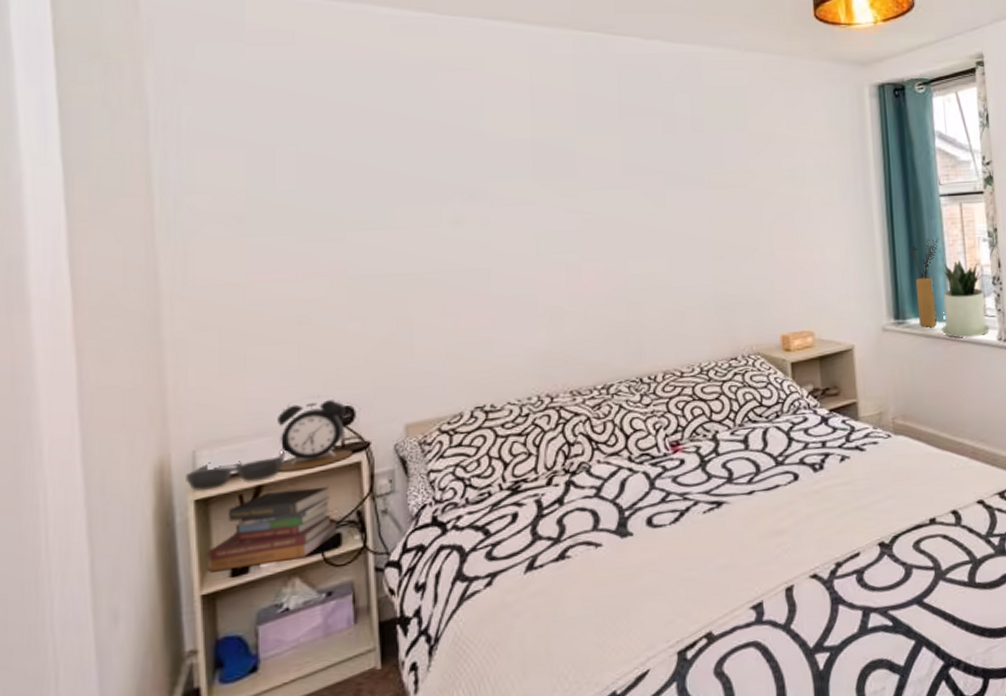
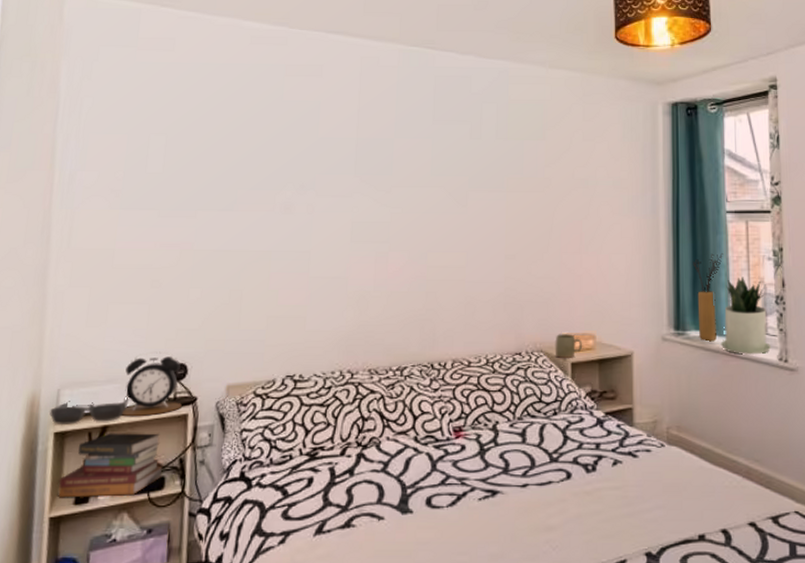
mug: none [772,333,802,359] -> present [555,334,583,358]

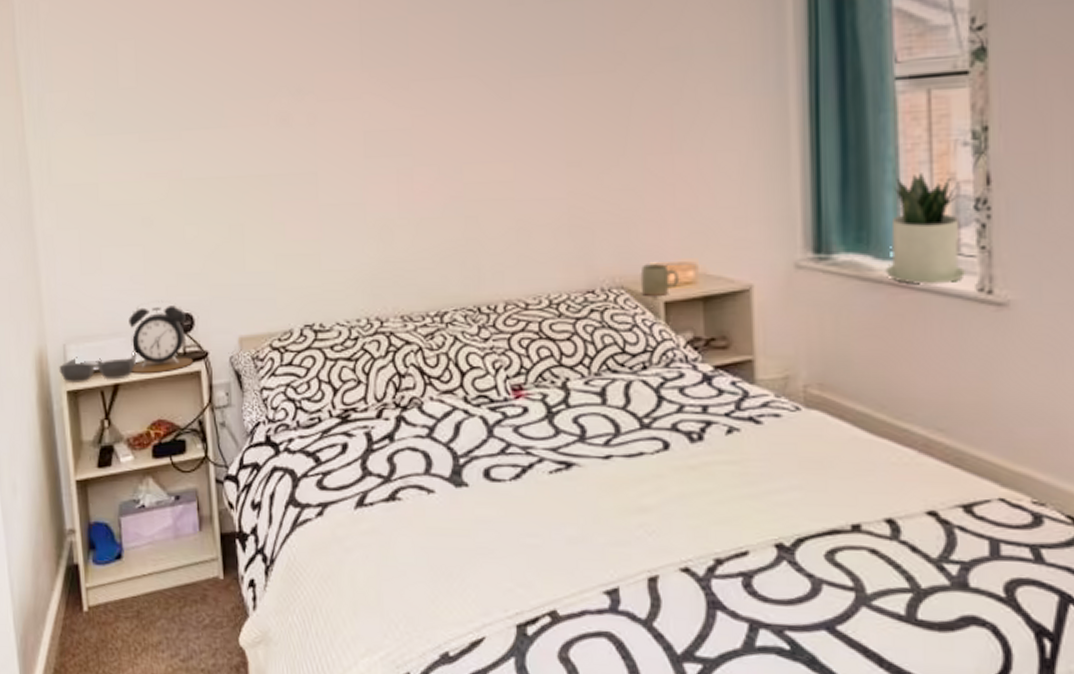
books: present [58,433,163,498] -> none [79,391,183,461]
vase: present [693,253,724,341] -> none [842,140,891,267]

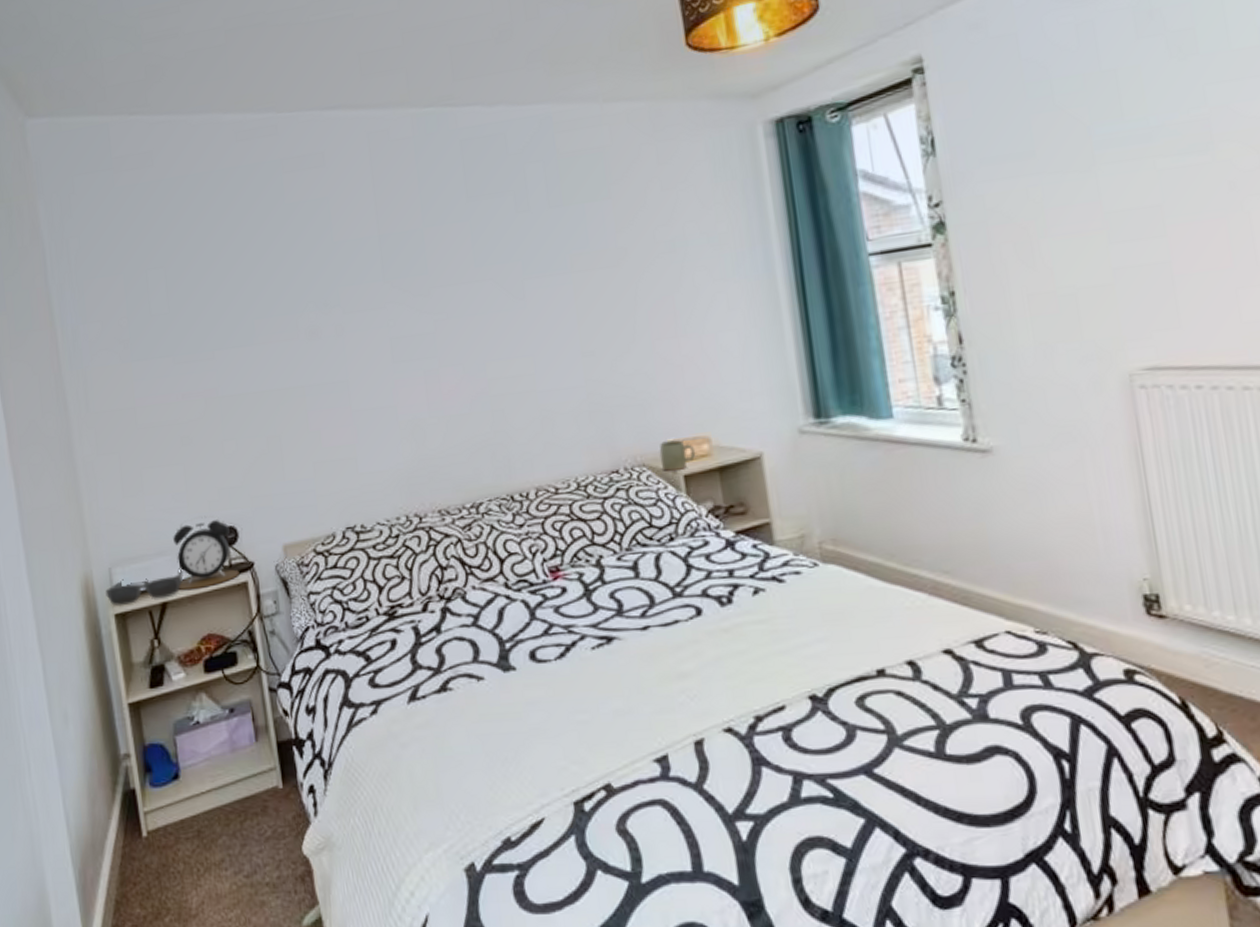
planter: present [885,173,965,285] -> none [879,337,951,440]

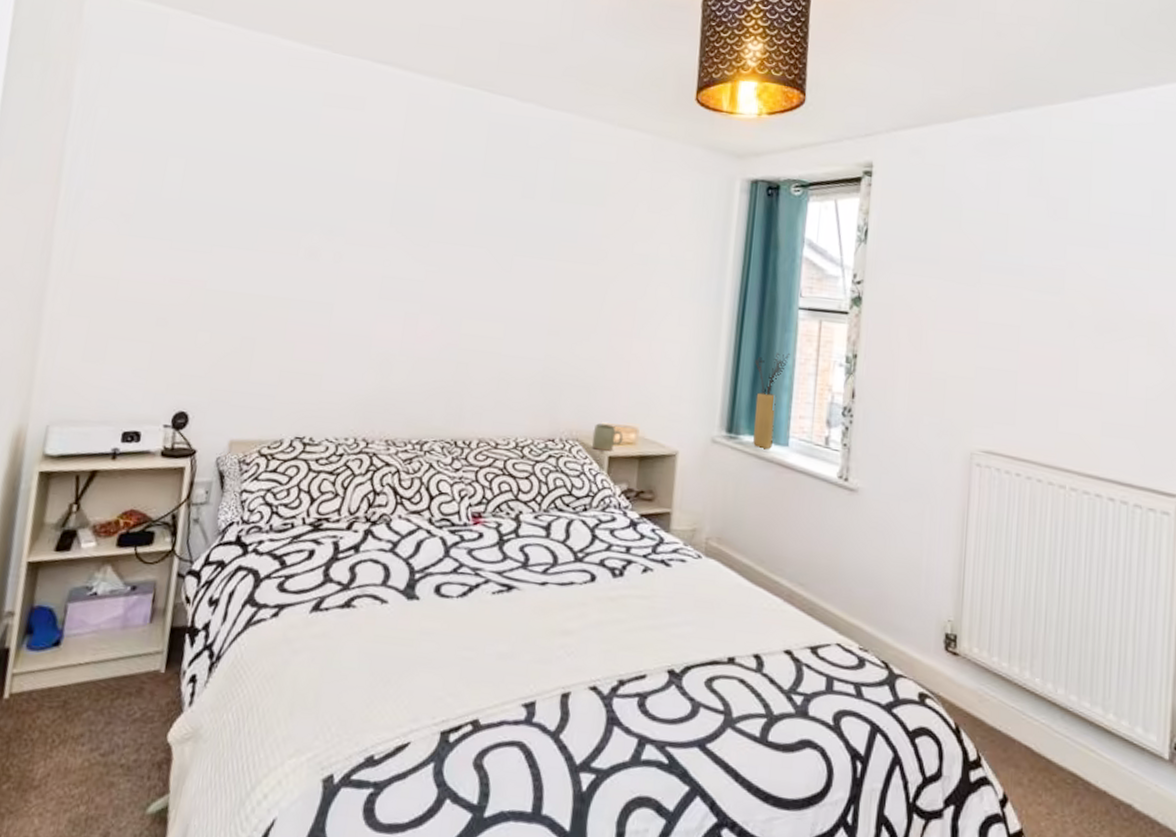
glasses: present [105,567,183,606] -> none [35,439,124,466]
alarm clock: present [173,515,239,590] -> none [114,395,182,465]
vase: none [829,310,873,428] -> present [753,352,791,449]

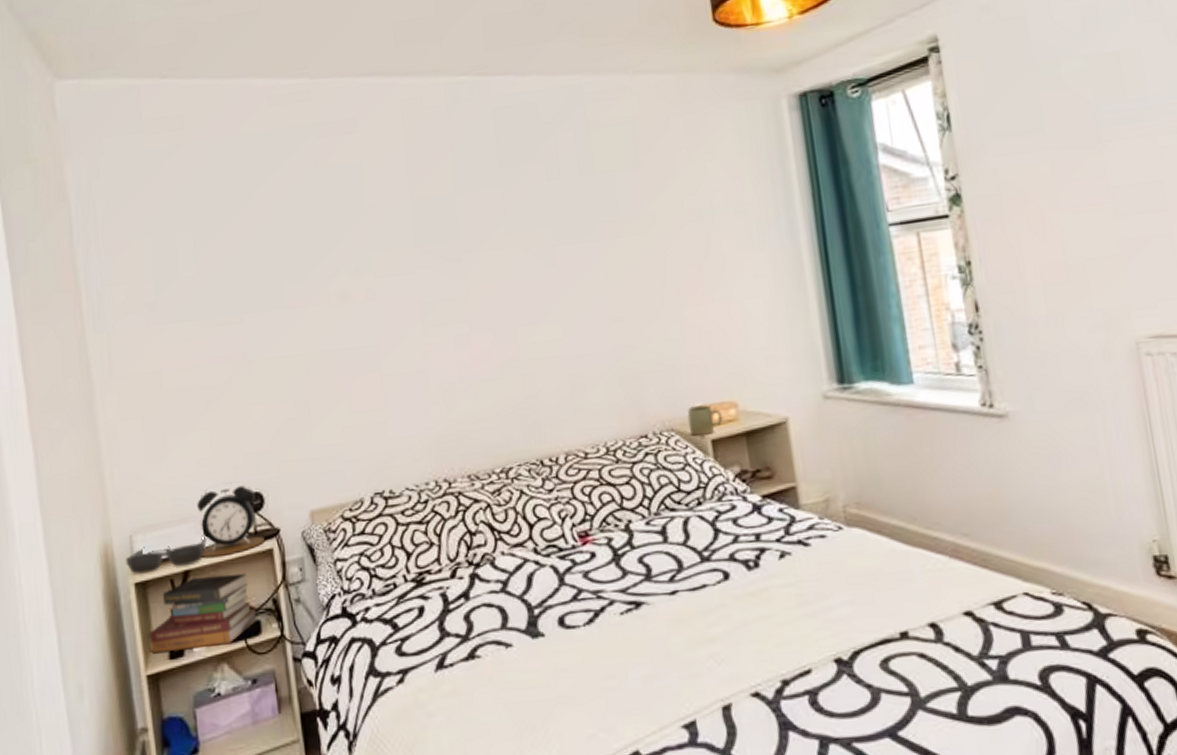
glasses: none [35,439,124,466] -> present [126,534,207,574]
books: none [39,478,154,548] -> present [149,573,257,654]
alarm clock: none [114,395,182,465] -> present [197,481,265,557]
vase: present [753,352,791,449] -> none [852,279,894,393]

